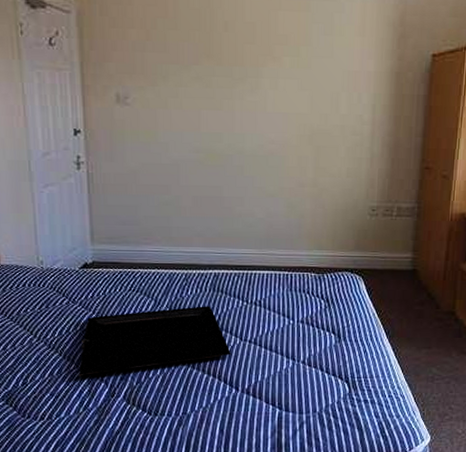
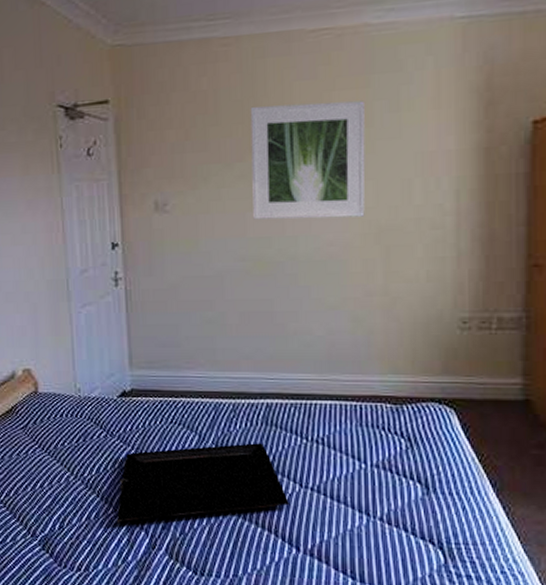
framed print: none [206,16,304,121] -> present [250,100,366,220]

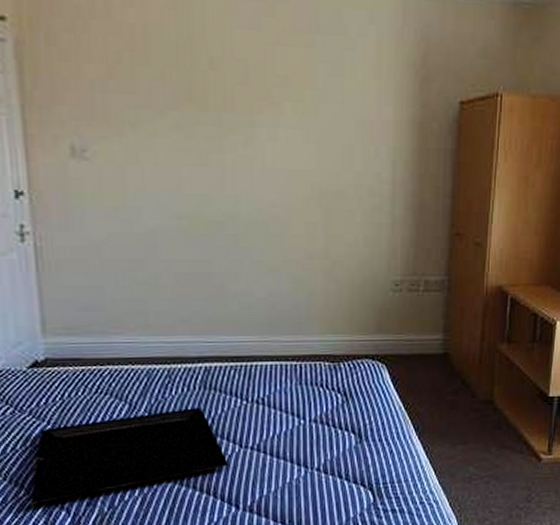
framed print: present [250,100,366,220] -> none [186,50,309,180]

